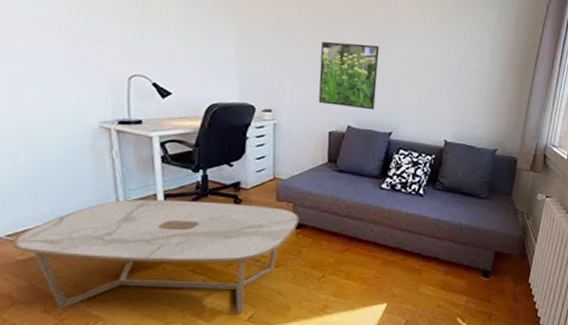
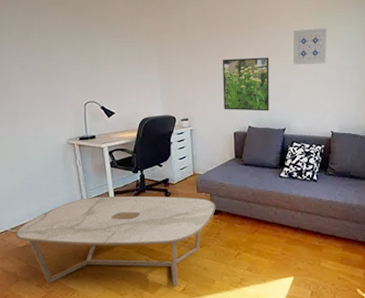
wall art: none [408,17,450,62] -> present [293,28,327,65]

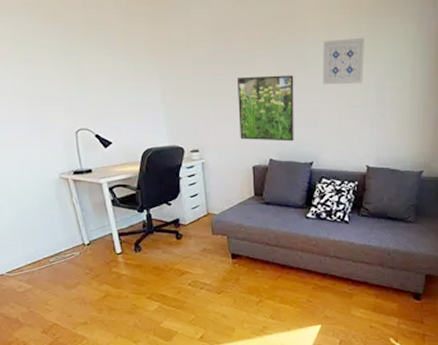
coffee table: present [14,195,216,287] -> none [11,237,234,335]

